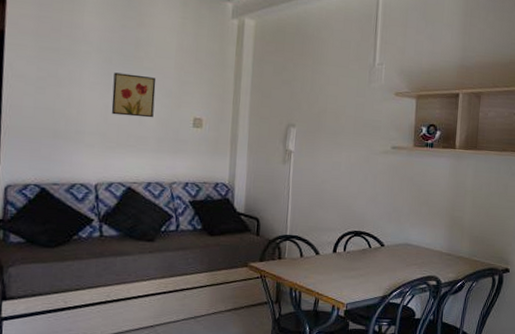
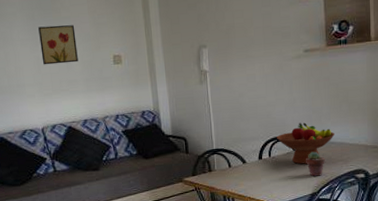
fruit bowl: none [354,219,412,264] -> present [277,122,335,164]
potted succulent: none [380,251,400,278] -> present [306,151,325,177]

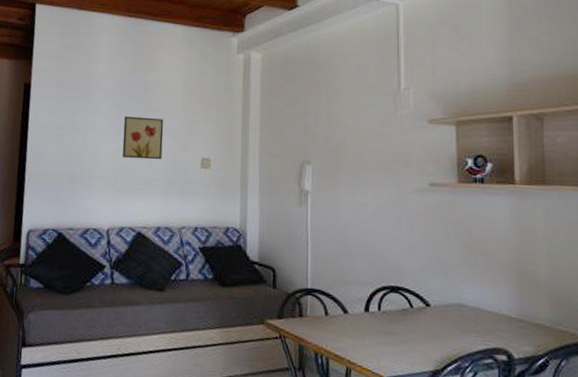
fruit bowl: present [277,122,335,164] -> none [390,272,466,328]
potted succulent: present [306,151,325,177] -> none [427,313,453,348]

